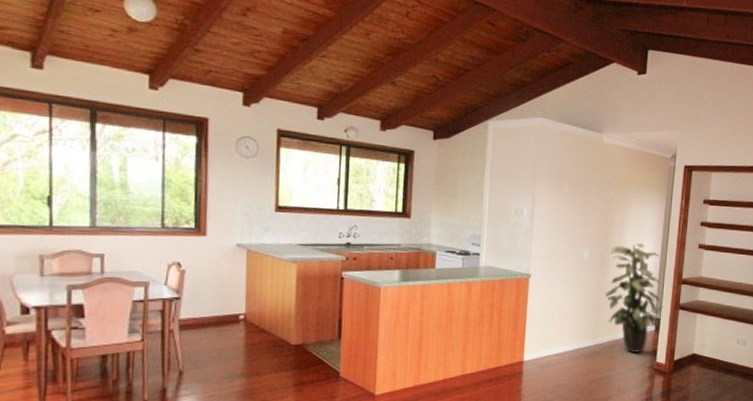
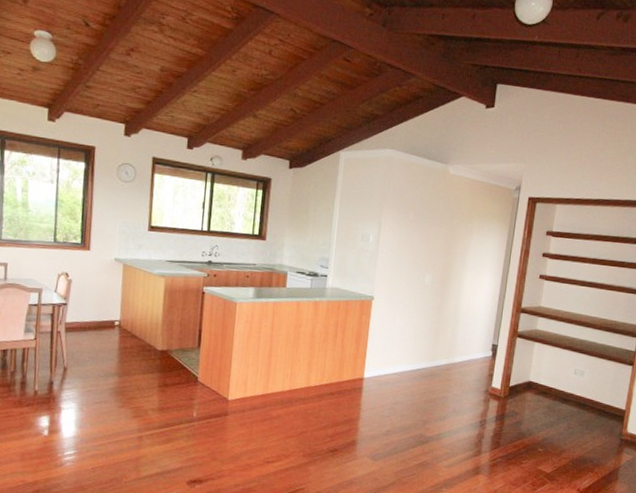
indoor plant: present [605,243,664,354] -> none [444,271,502,378]

